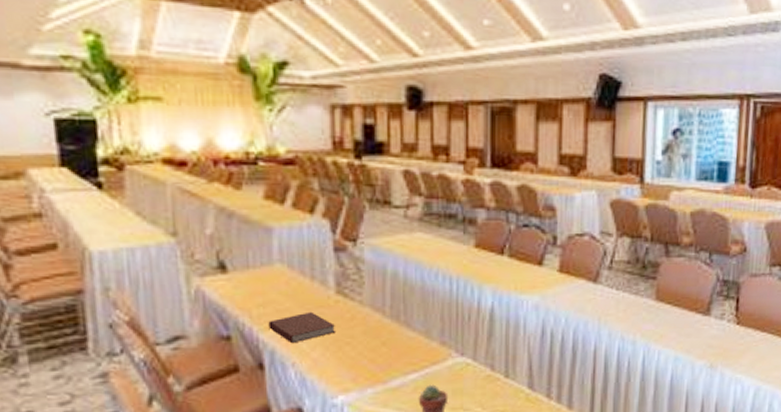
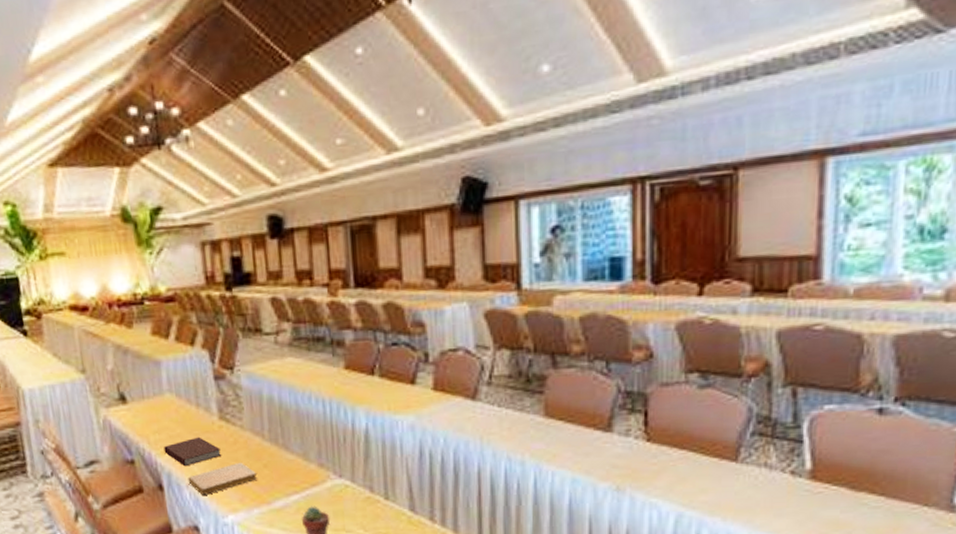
notebook: none [294,339,375,375] -> present [188,462,258,495]

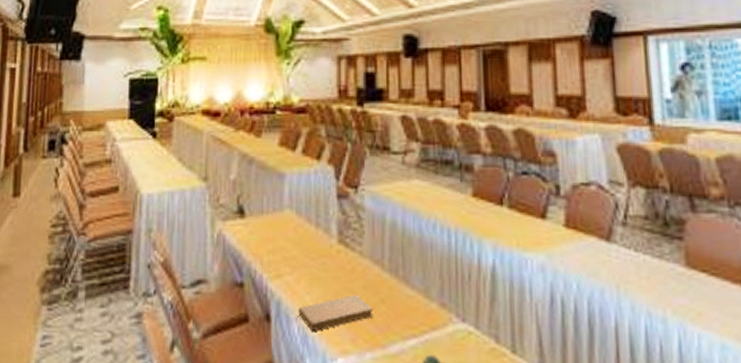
notebook: present [164,437,222,467] -> none [277,261,338,295]

